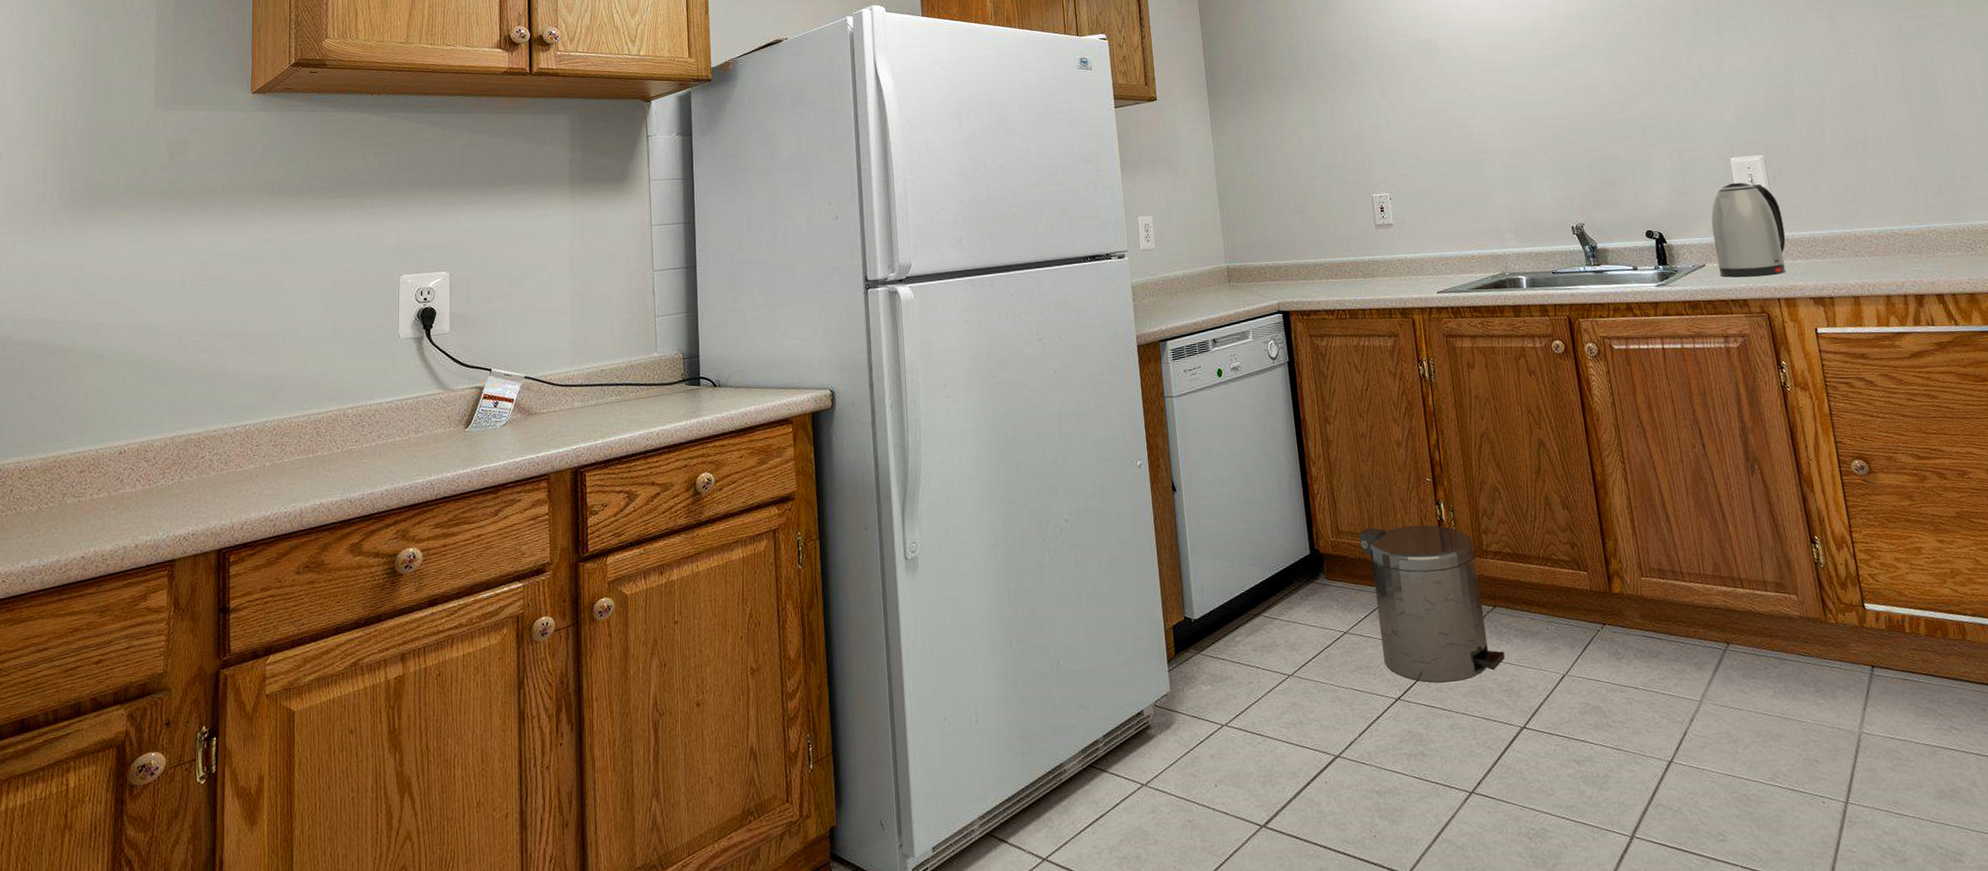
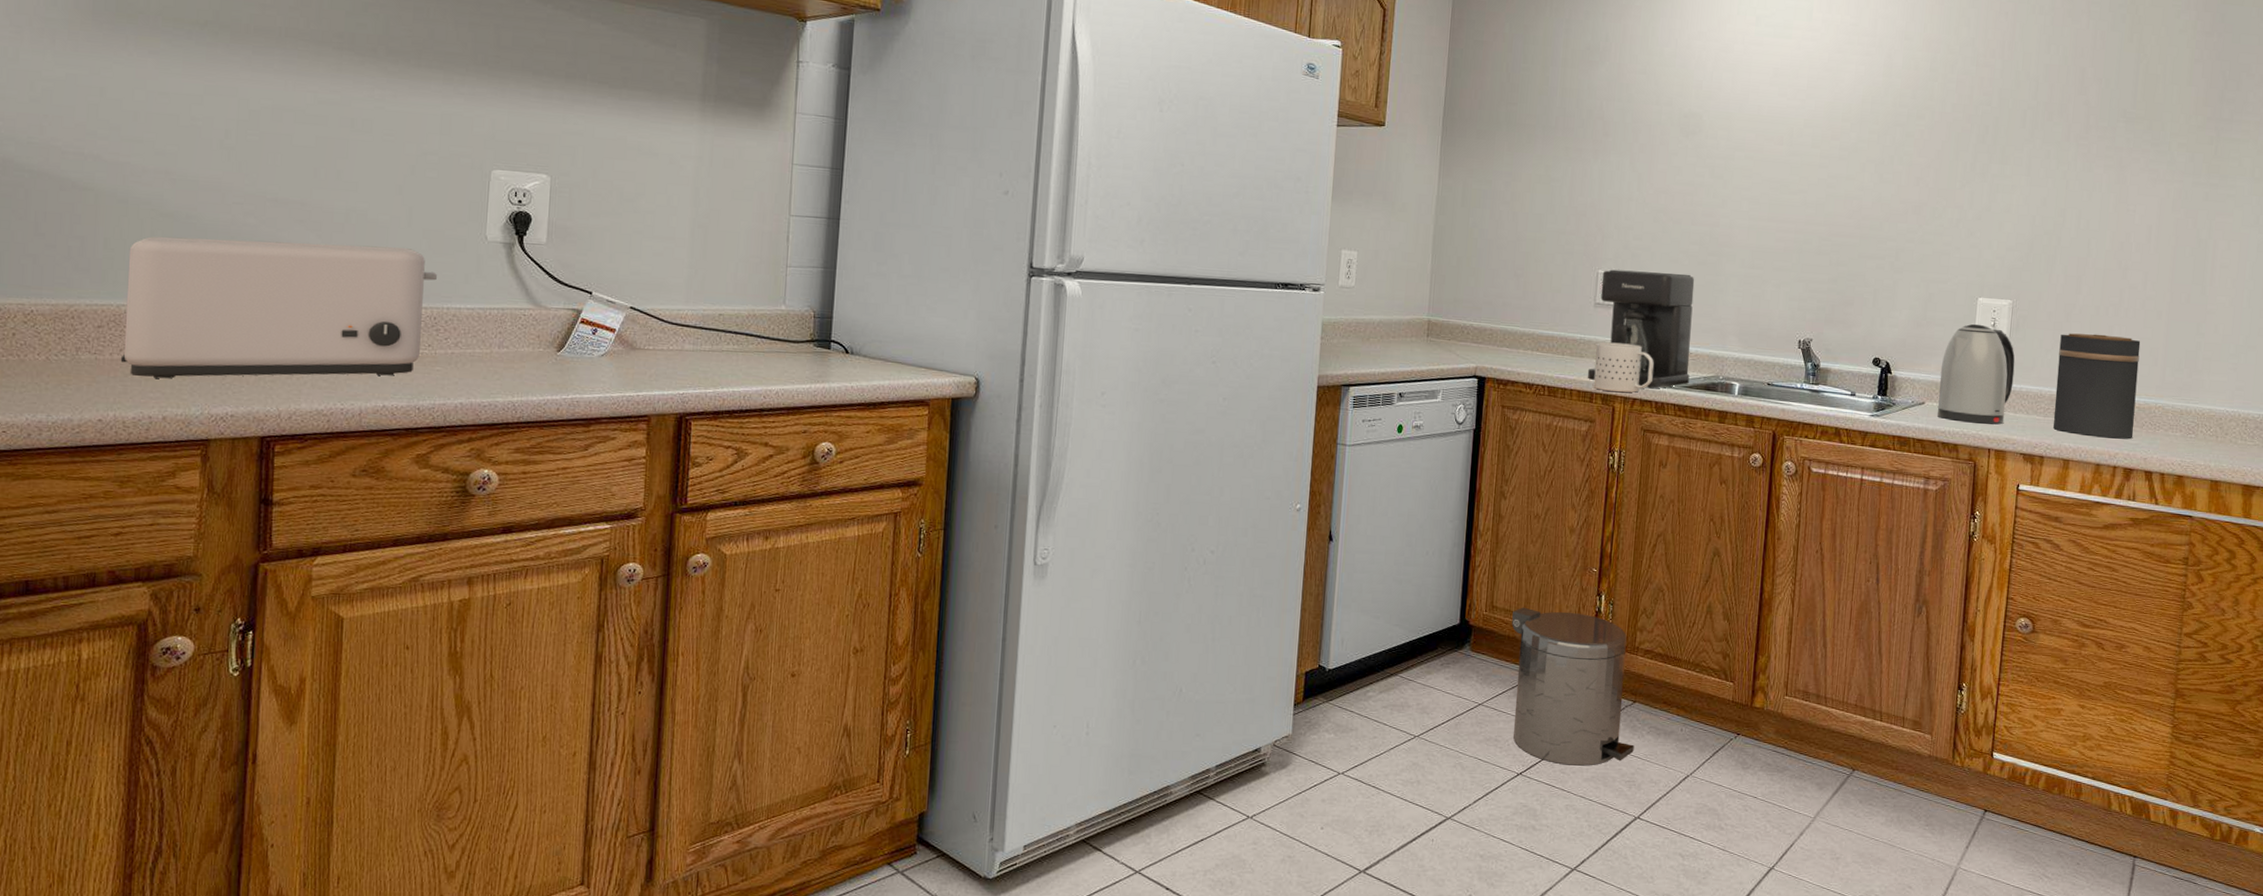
toaster: none [99,356,360,512] -> present [120,236,437,379]
coffee maker: none [1377,183,1478,297] -> present [1587,269,1695,389]
mug: none [1385,256,1444,305] -> present [1593,342,1654,393]
cylinder: none [1818,170,1914,271] -> present [2053,333,2141,439]

